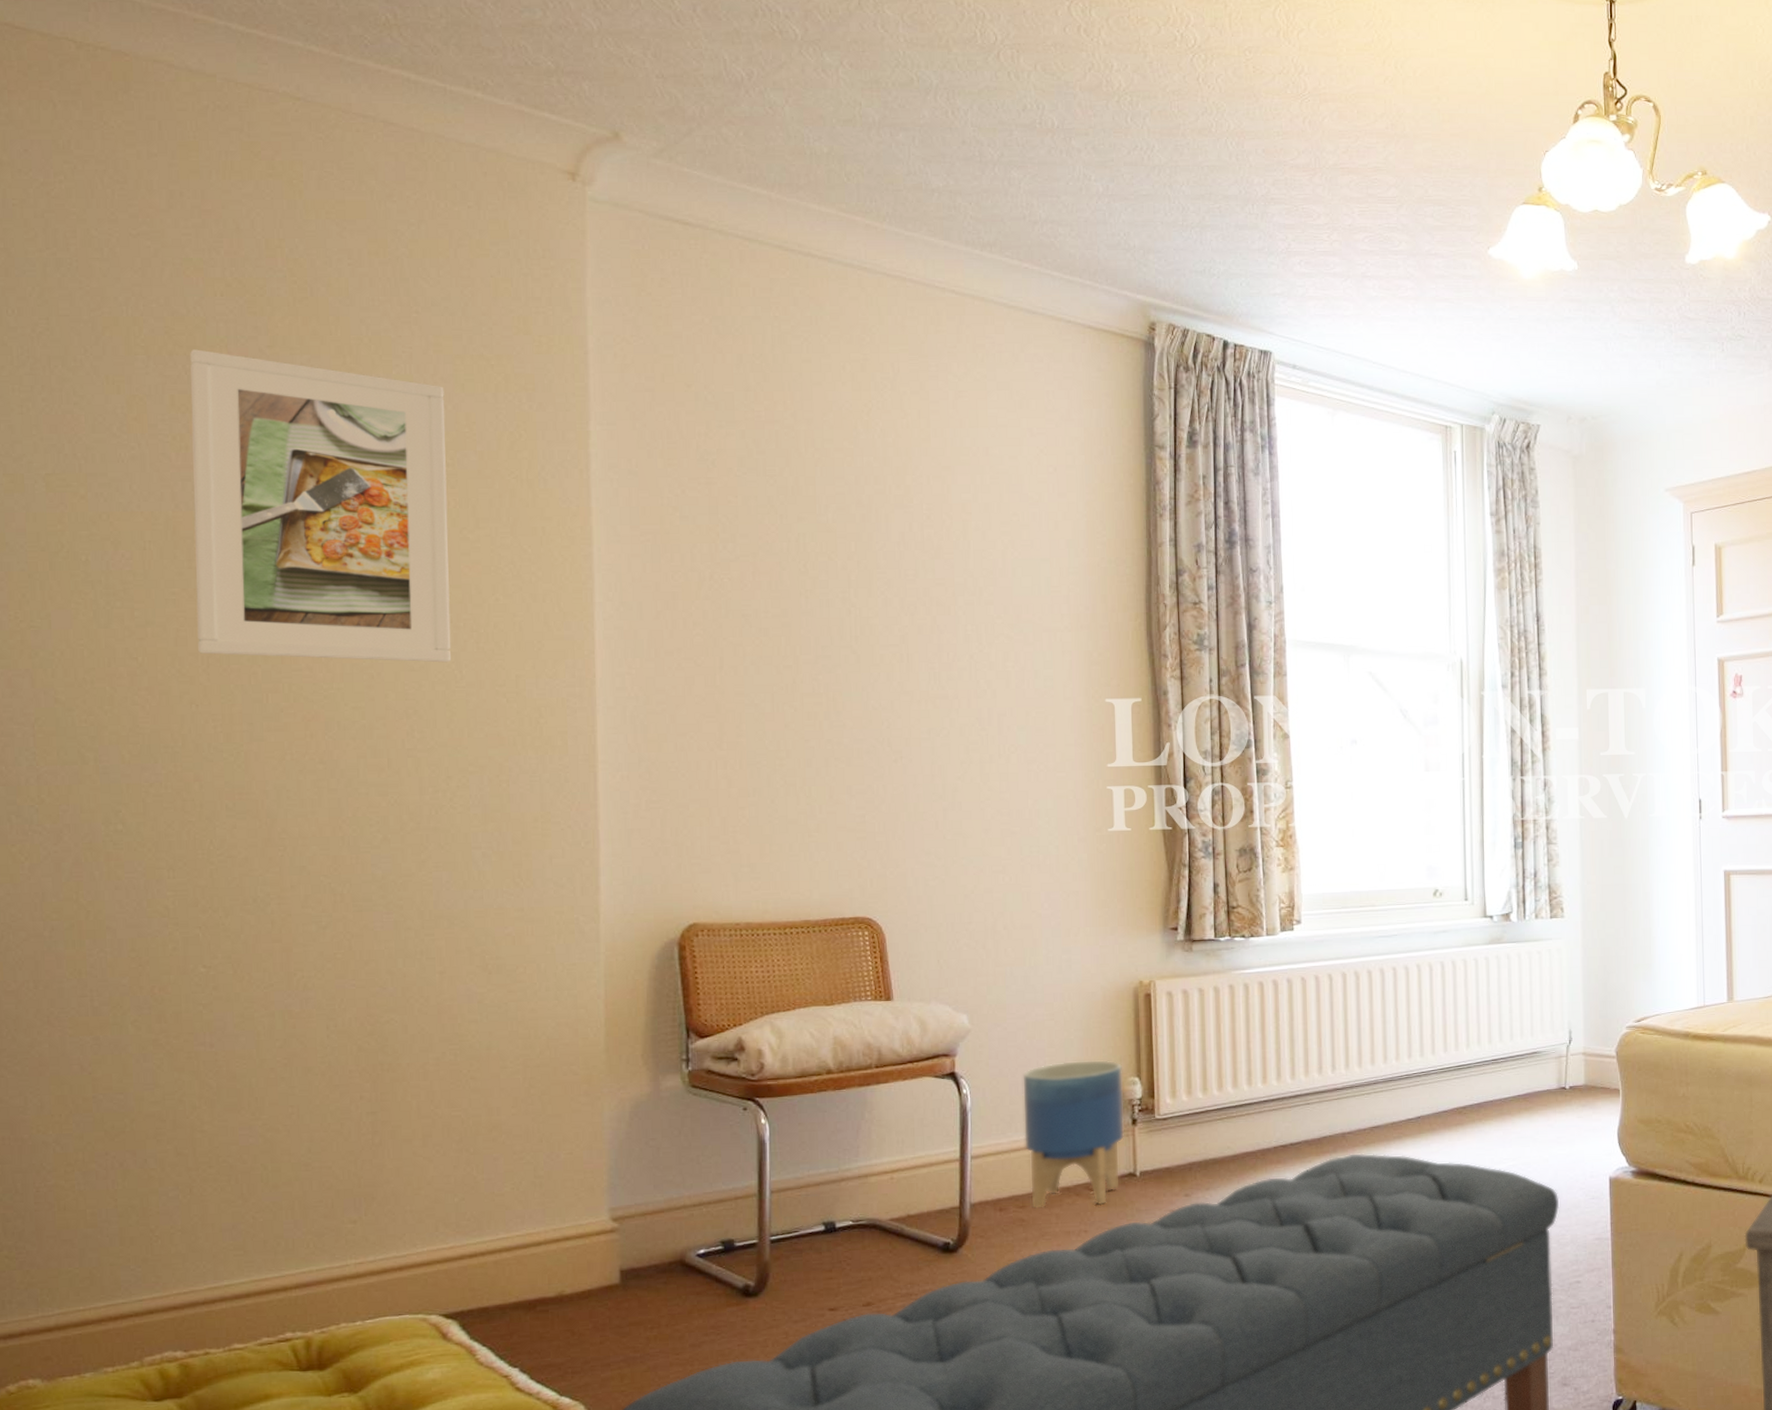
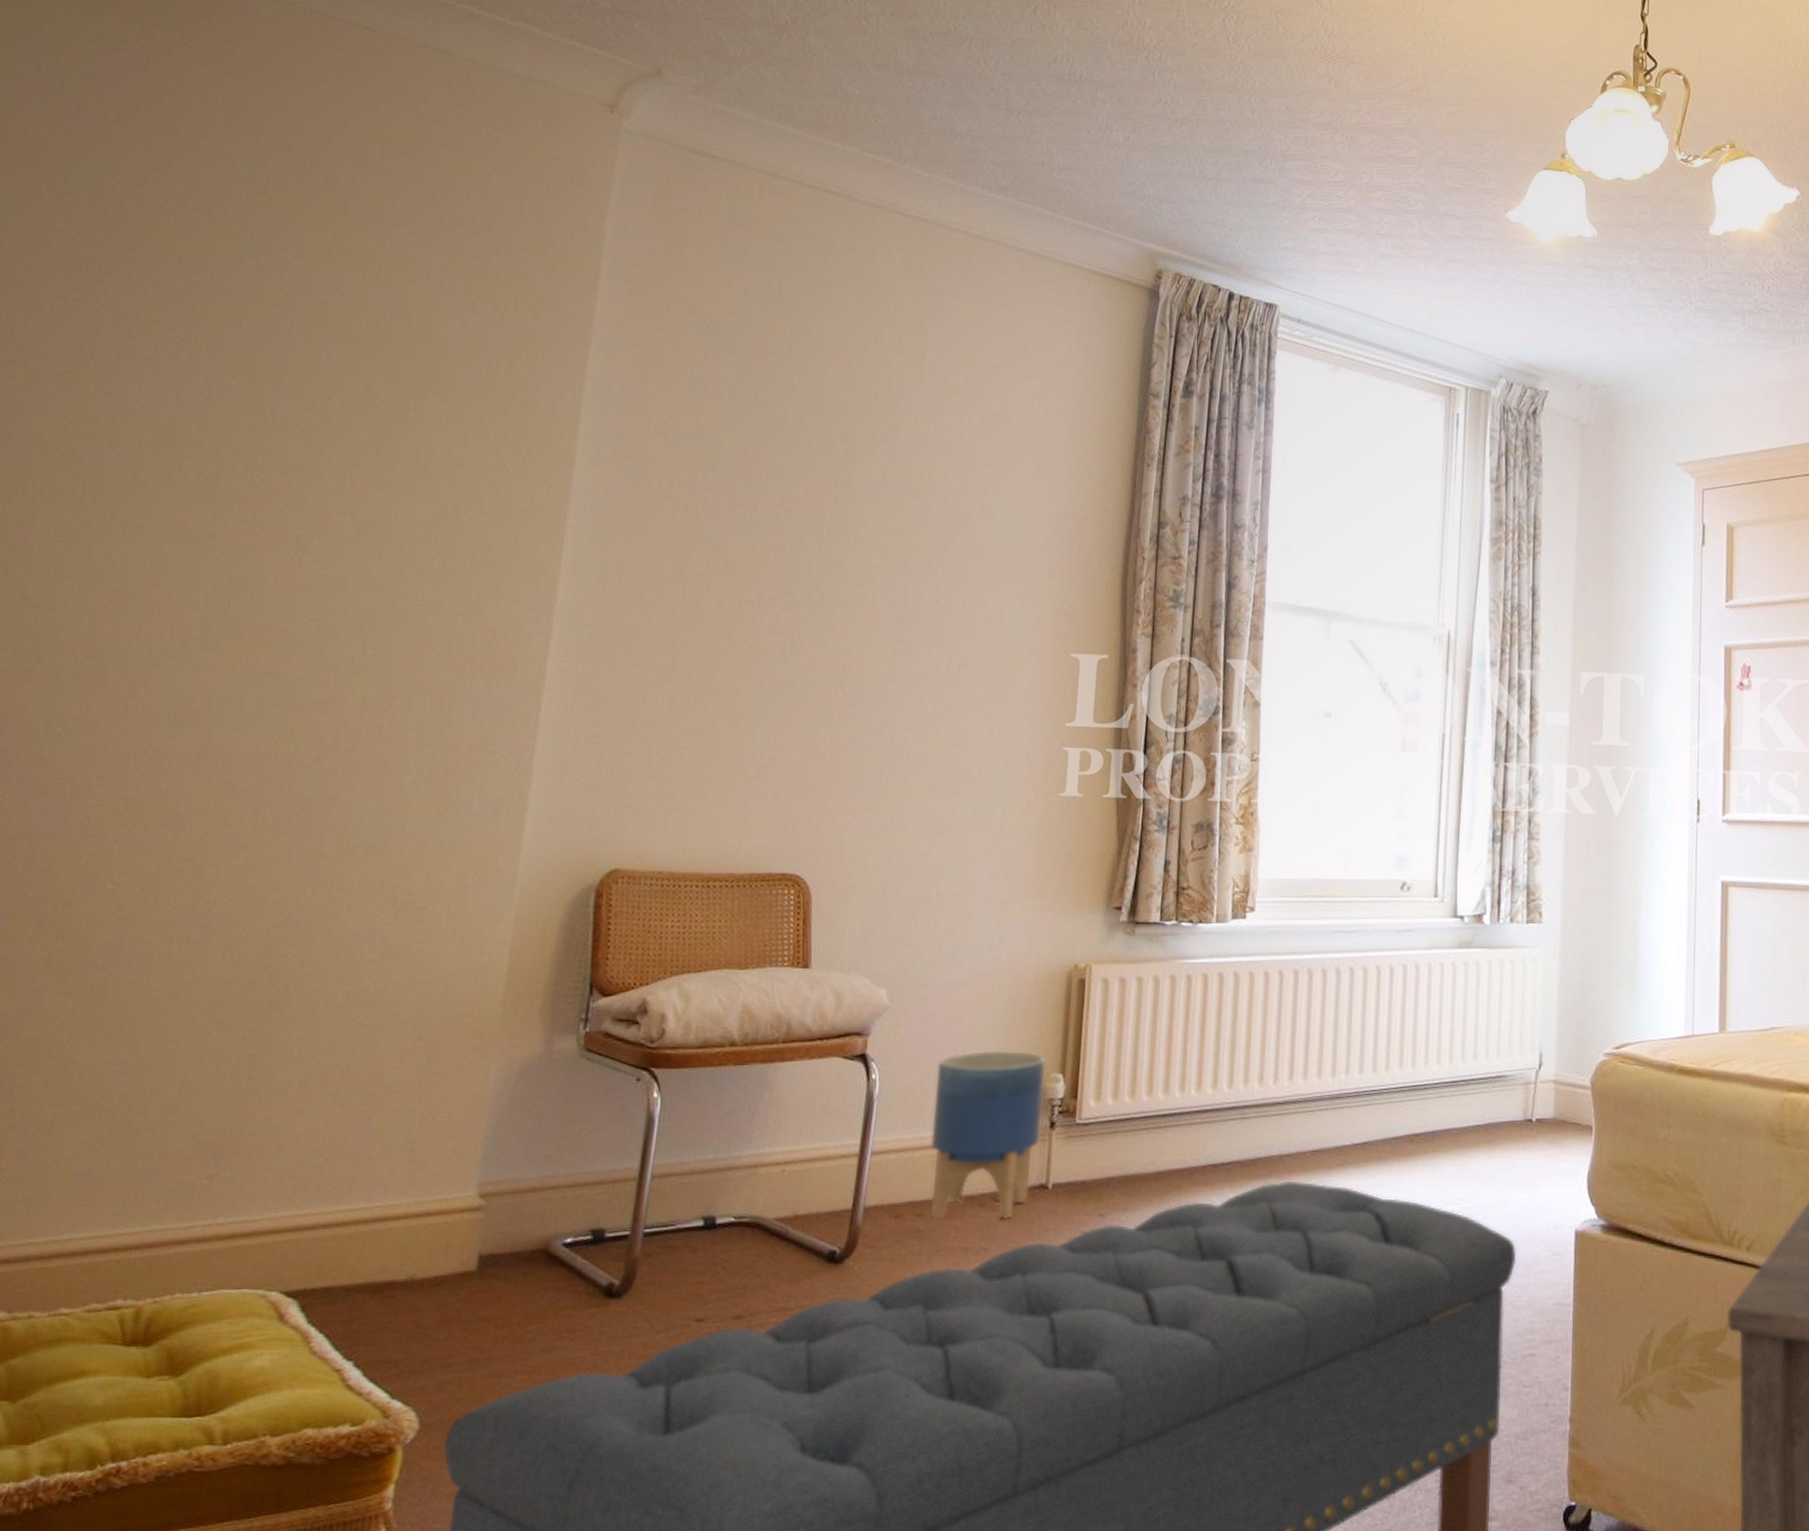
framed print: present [190,349,452,663] -> none [171,258,455,579]

